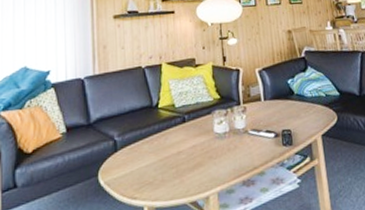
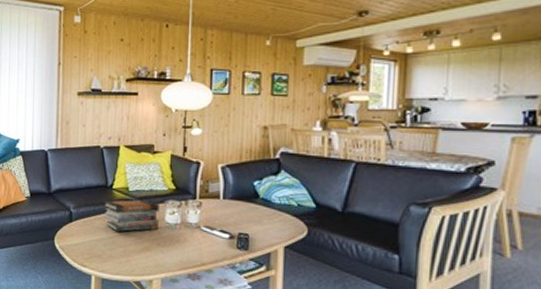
book stack: none [151,113,209,152] -> present [104,199,159,232]

